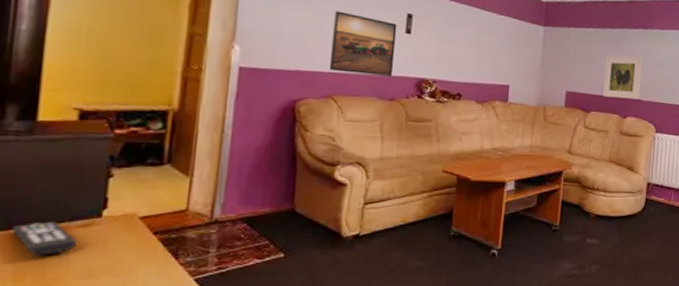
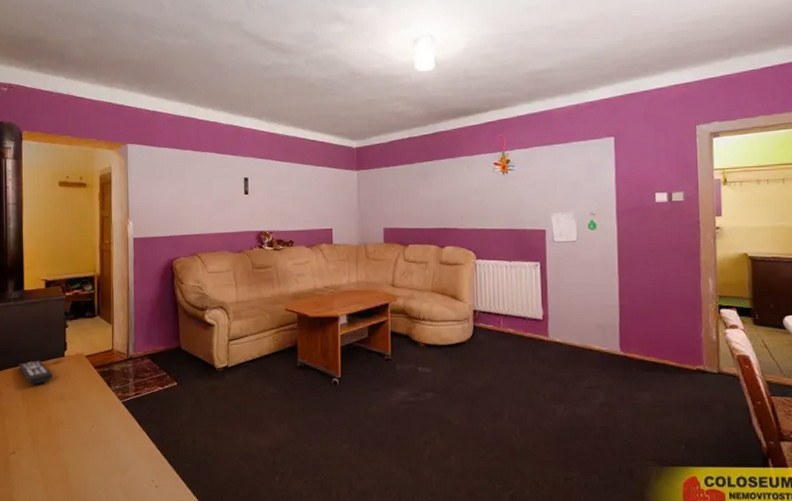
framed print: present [329,11,397,78] -> none [191,184,239,233]
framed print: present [602,56,642,100] -> none [418,186,455,229]

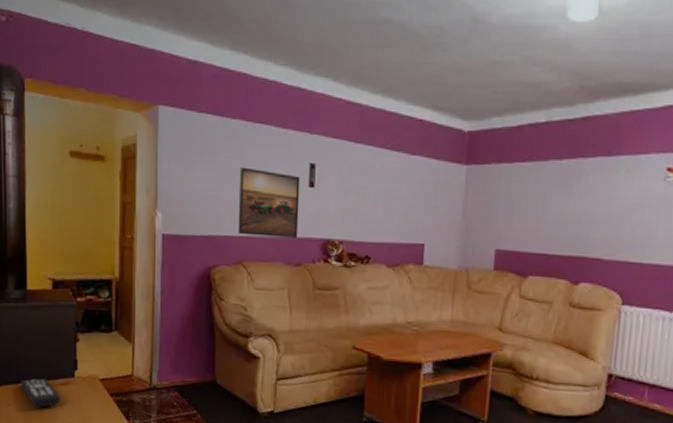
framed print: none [191,184,239,233] -> present [237,167,300,240]

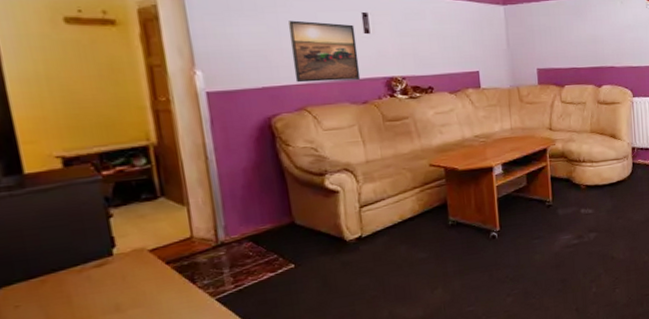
remote control: present [20,378,61,407] -> none [30,265,98,299]

